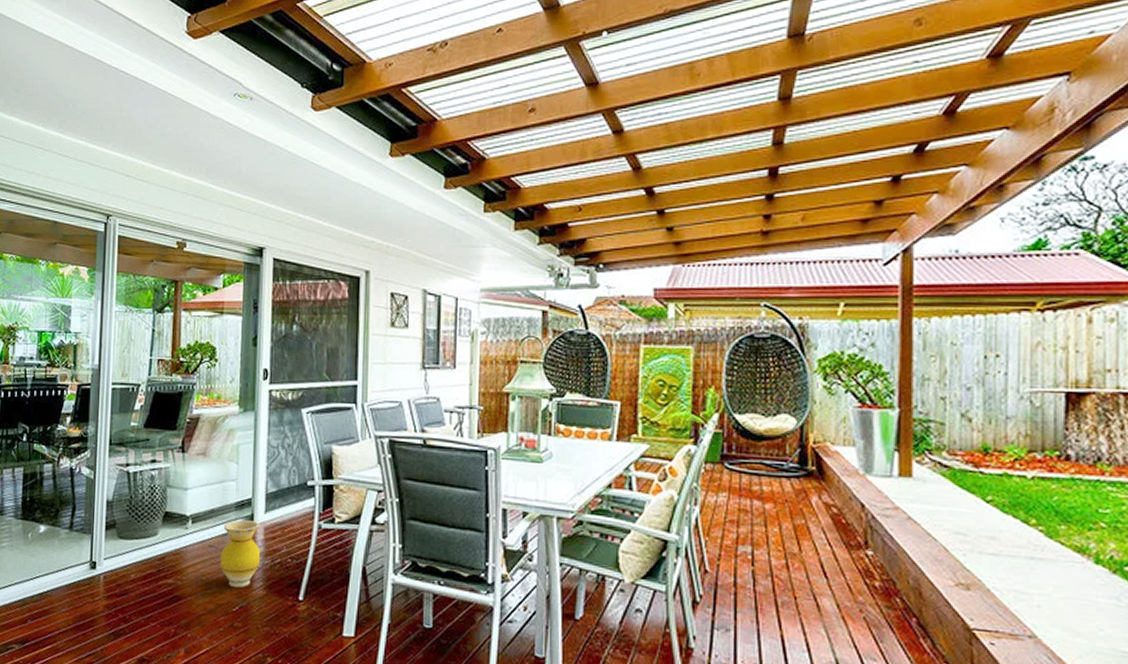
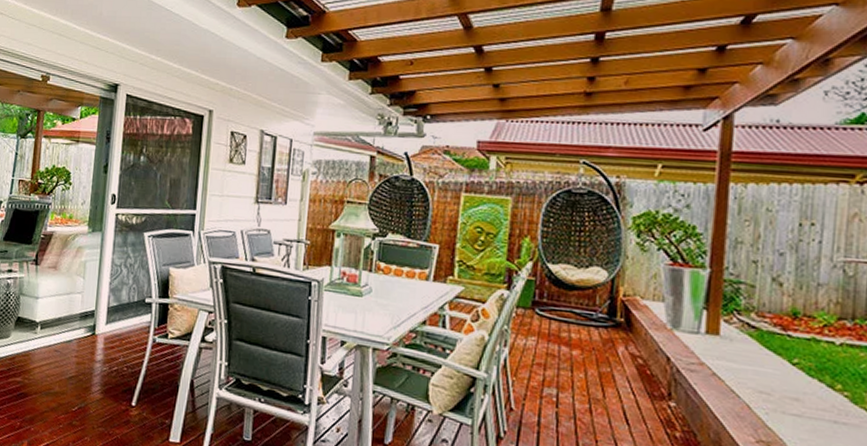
vase: present [220,520,261,588] -> none [63,329,100,390]

